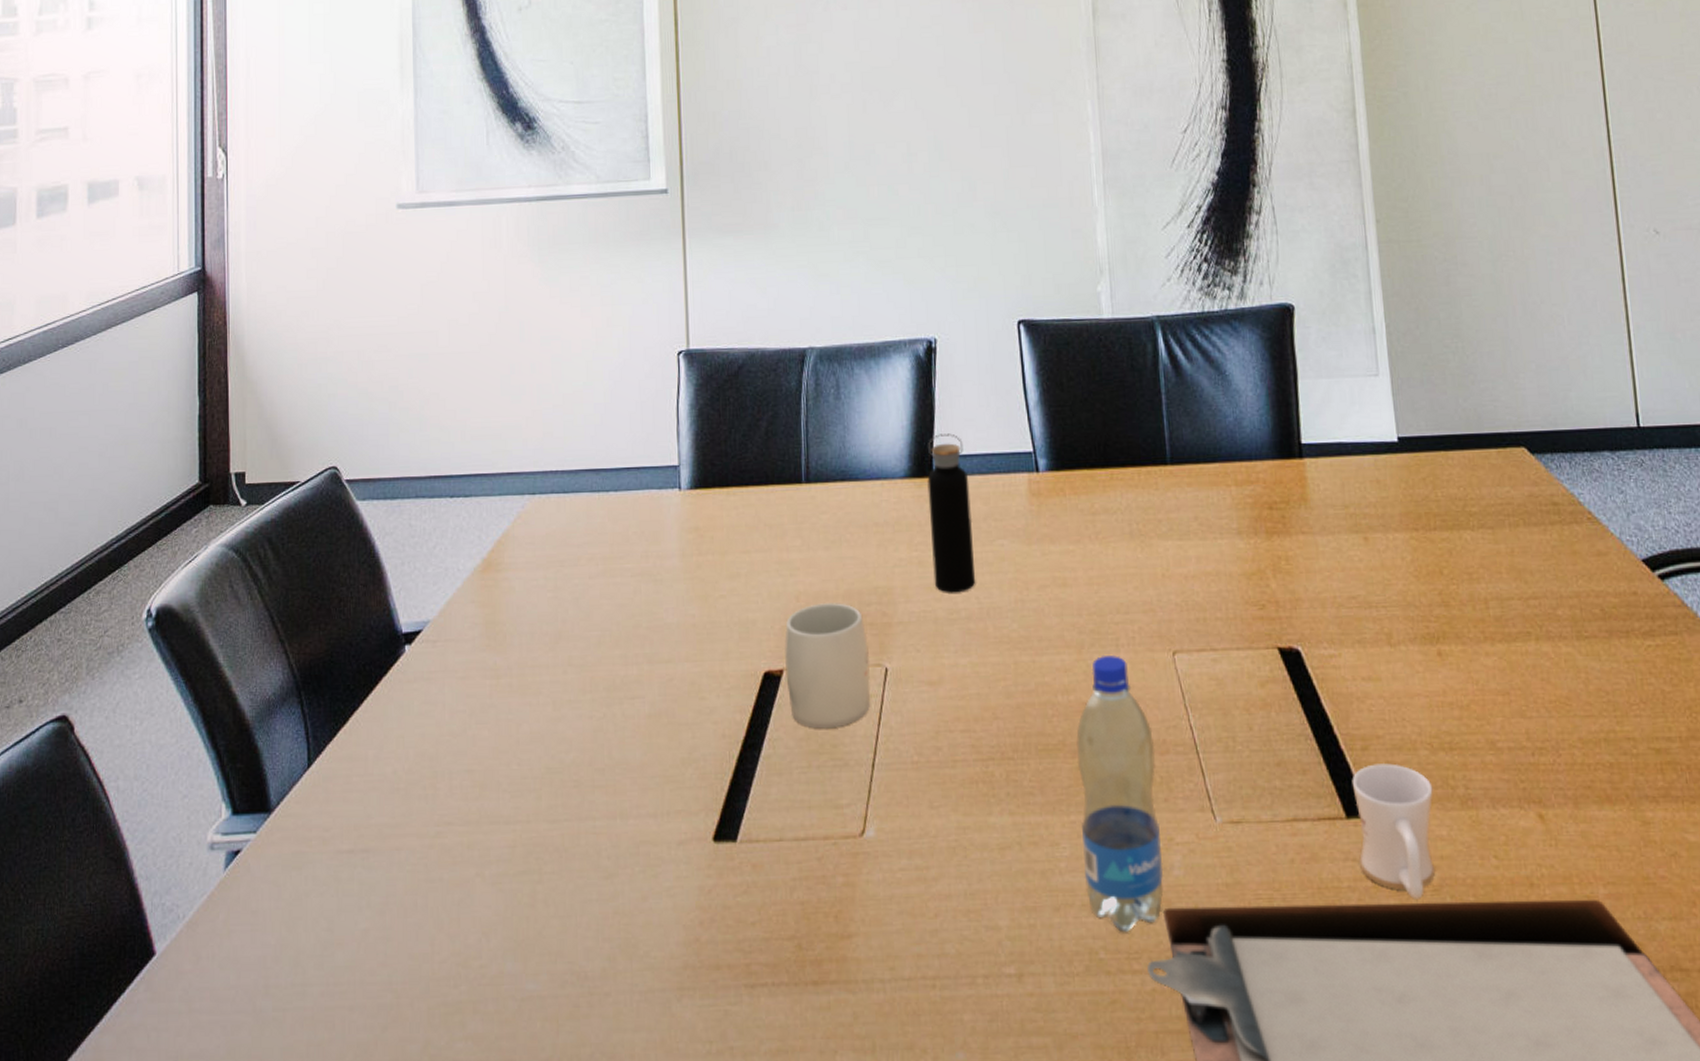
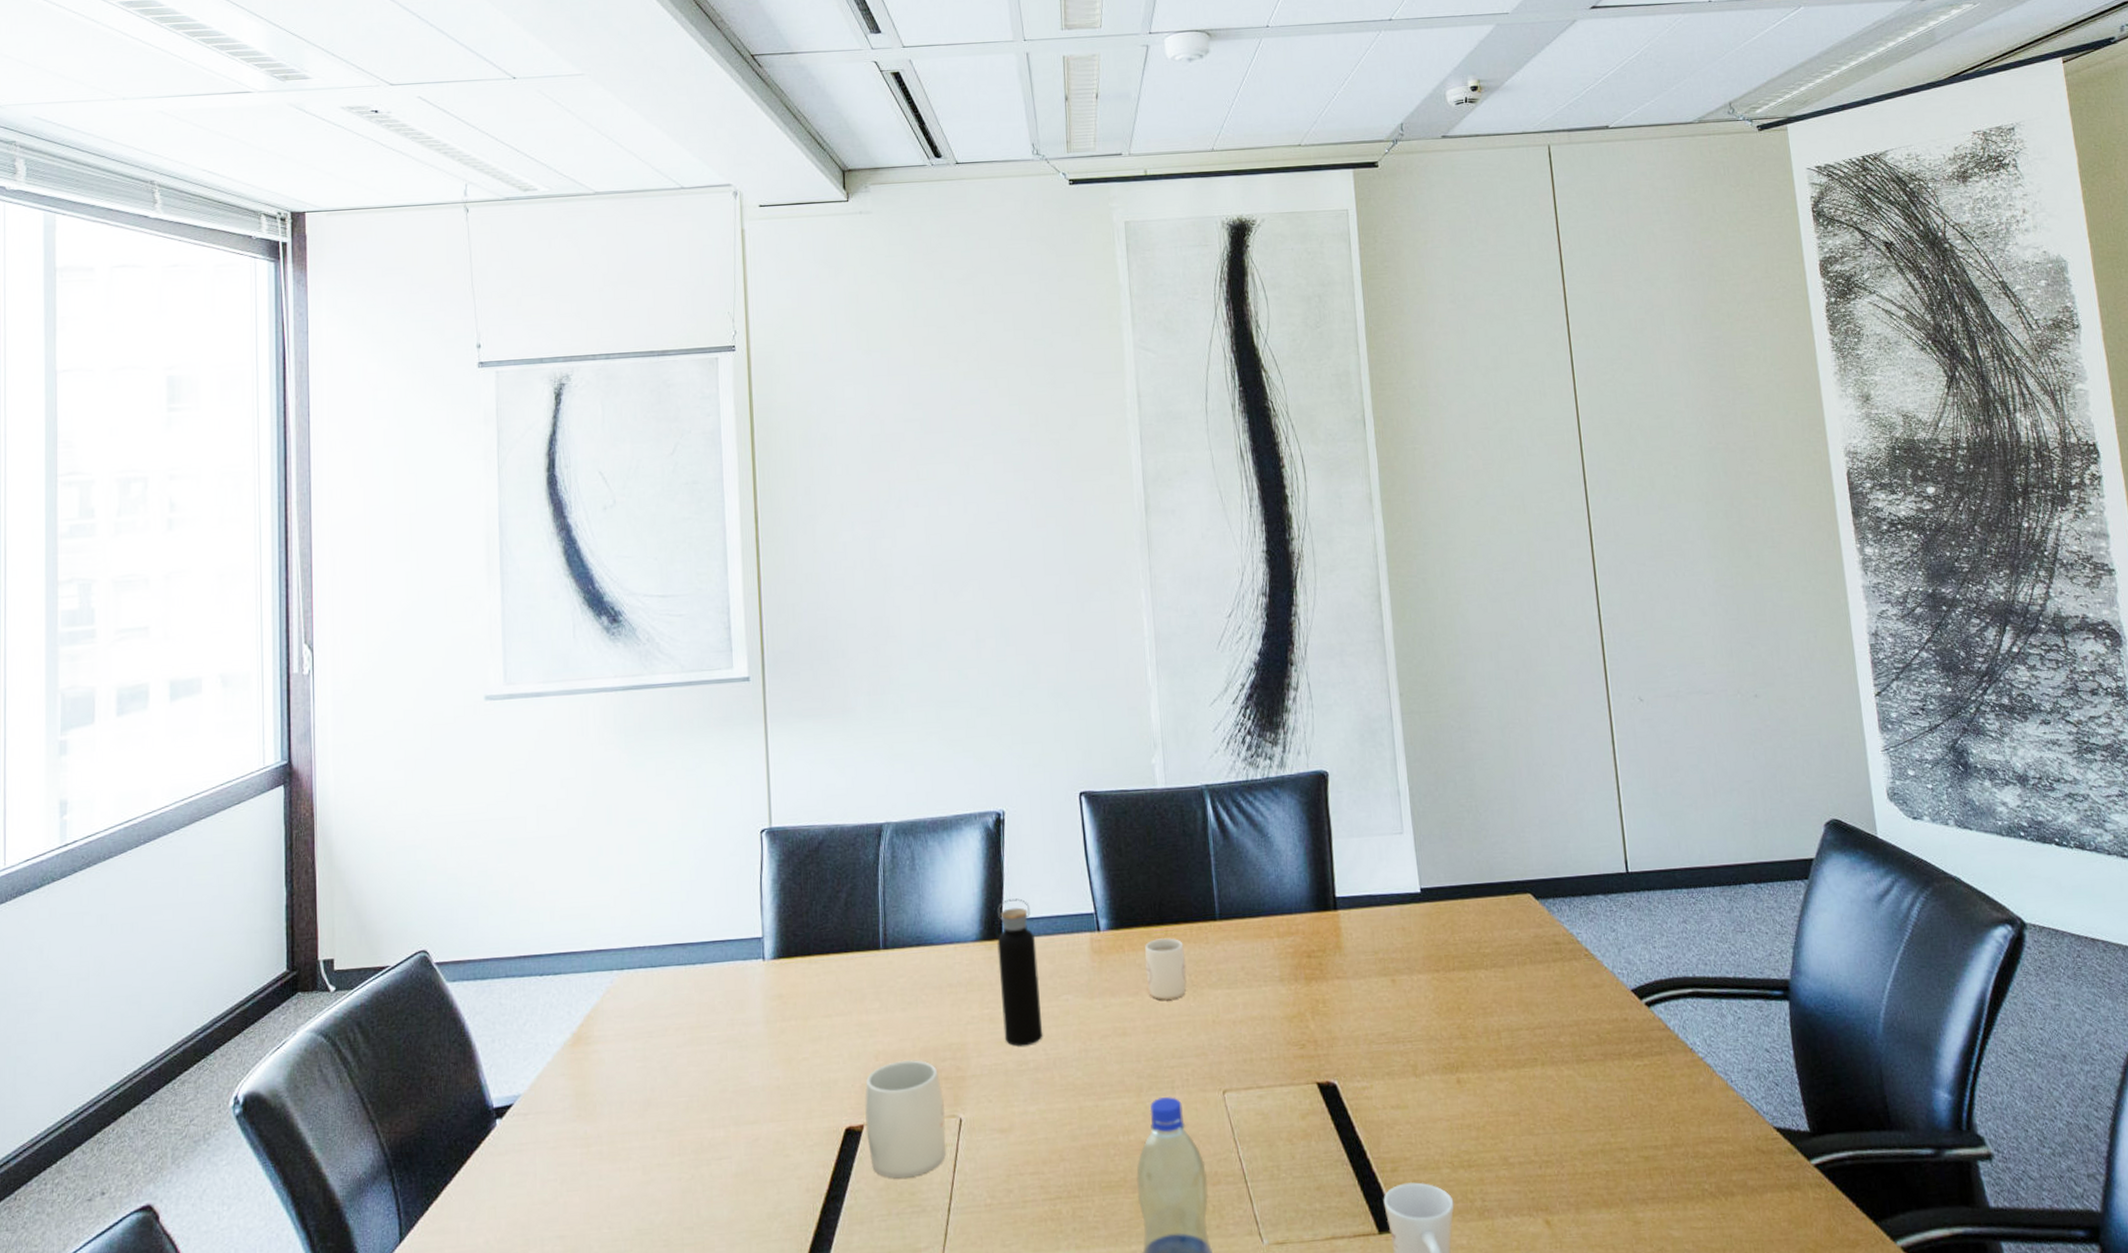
mug: none [1087,482,1134,550] -> present [1144,938,1187,1000]

